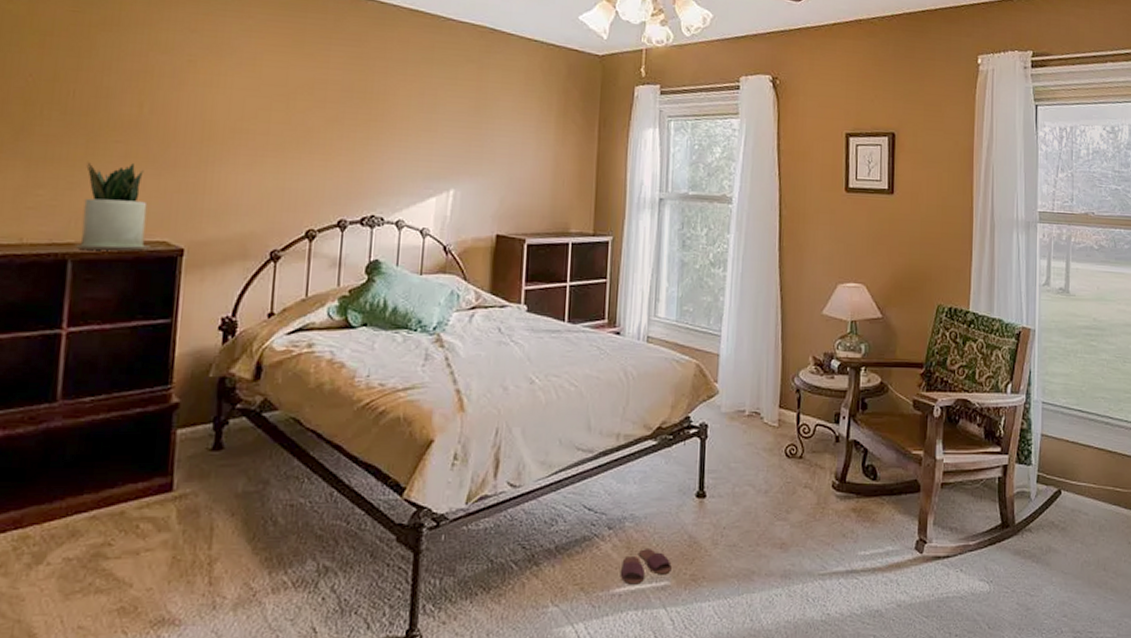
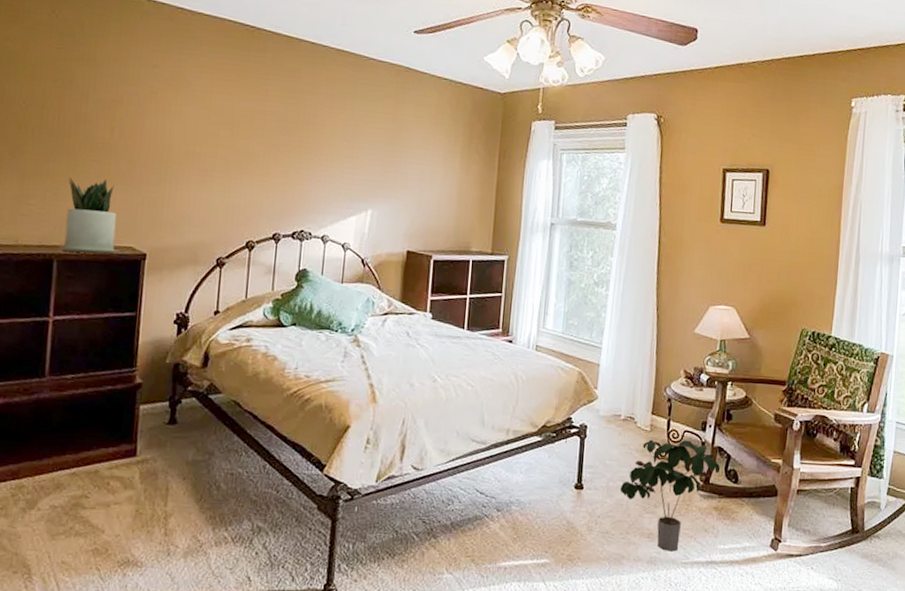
slippers: present [620,549,672,585] -> none [506,530,551,560]
potted plant: none [747,435,858,562] -> present [620,439,721,552]

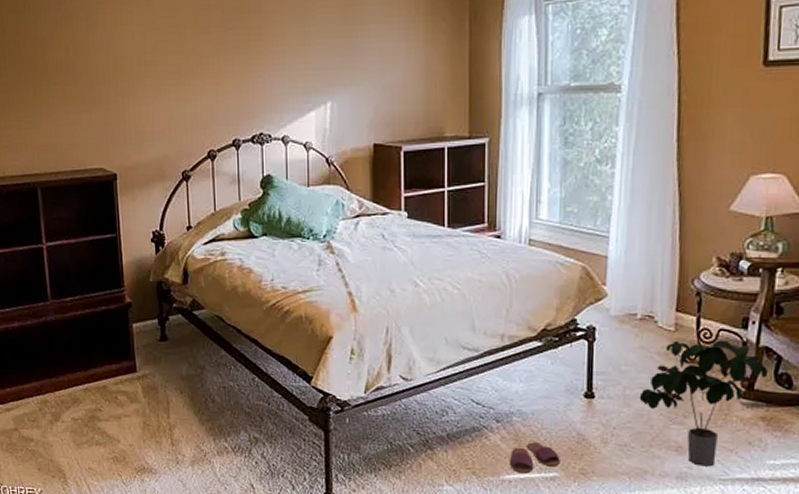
planter: present [58,178,119,255] -> none [37,102,92,179]
slippers: none [506,530,551,560] -> present [509,442,560,474]

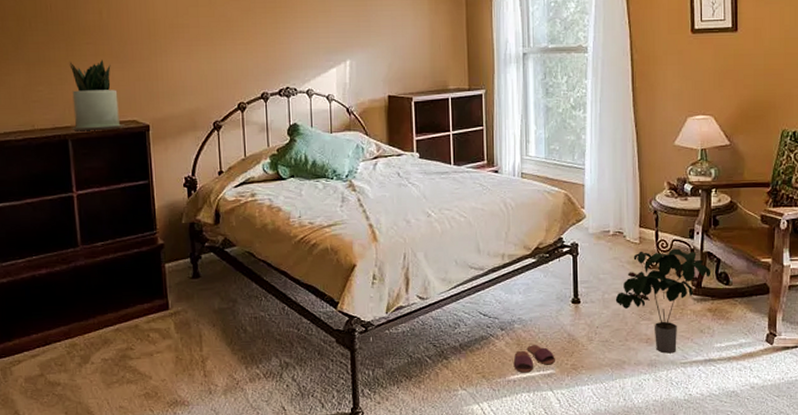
planter: none [37,102,92,179] -> present [69,60,125,132]

